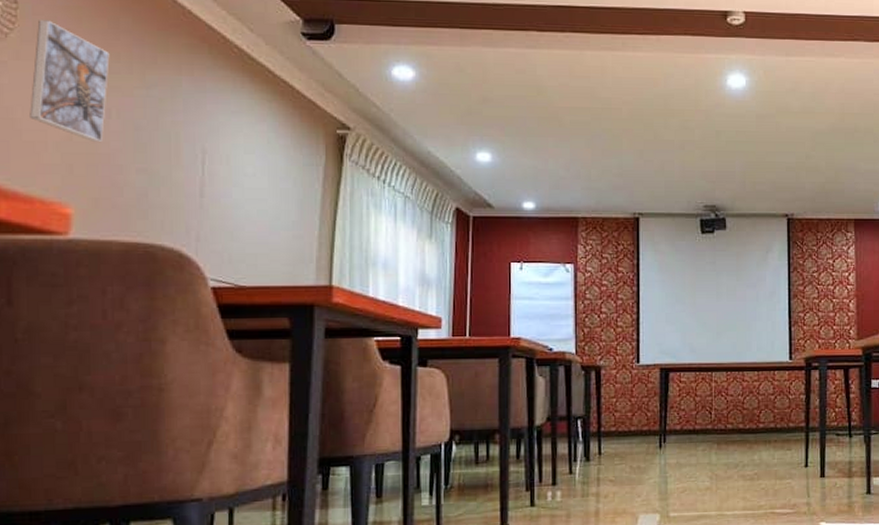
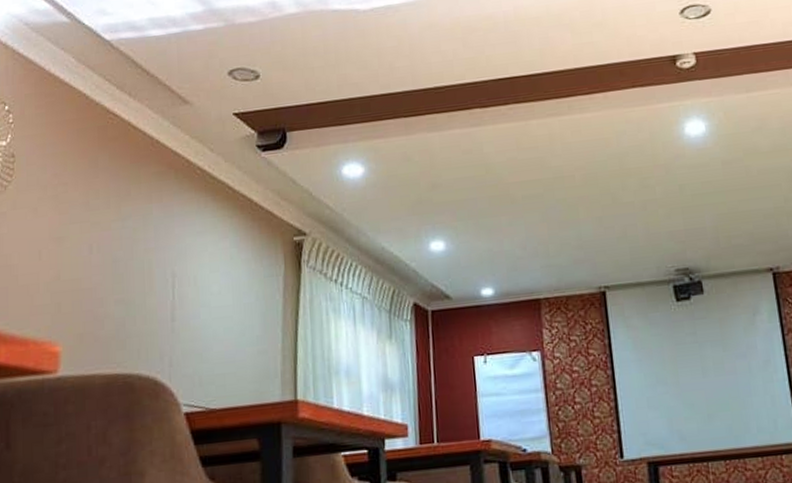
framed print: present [29,20,110,142] -> none [24,168,91,278]

